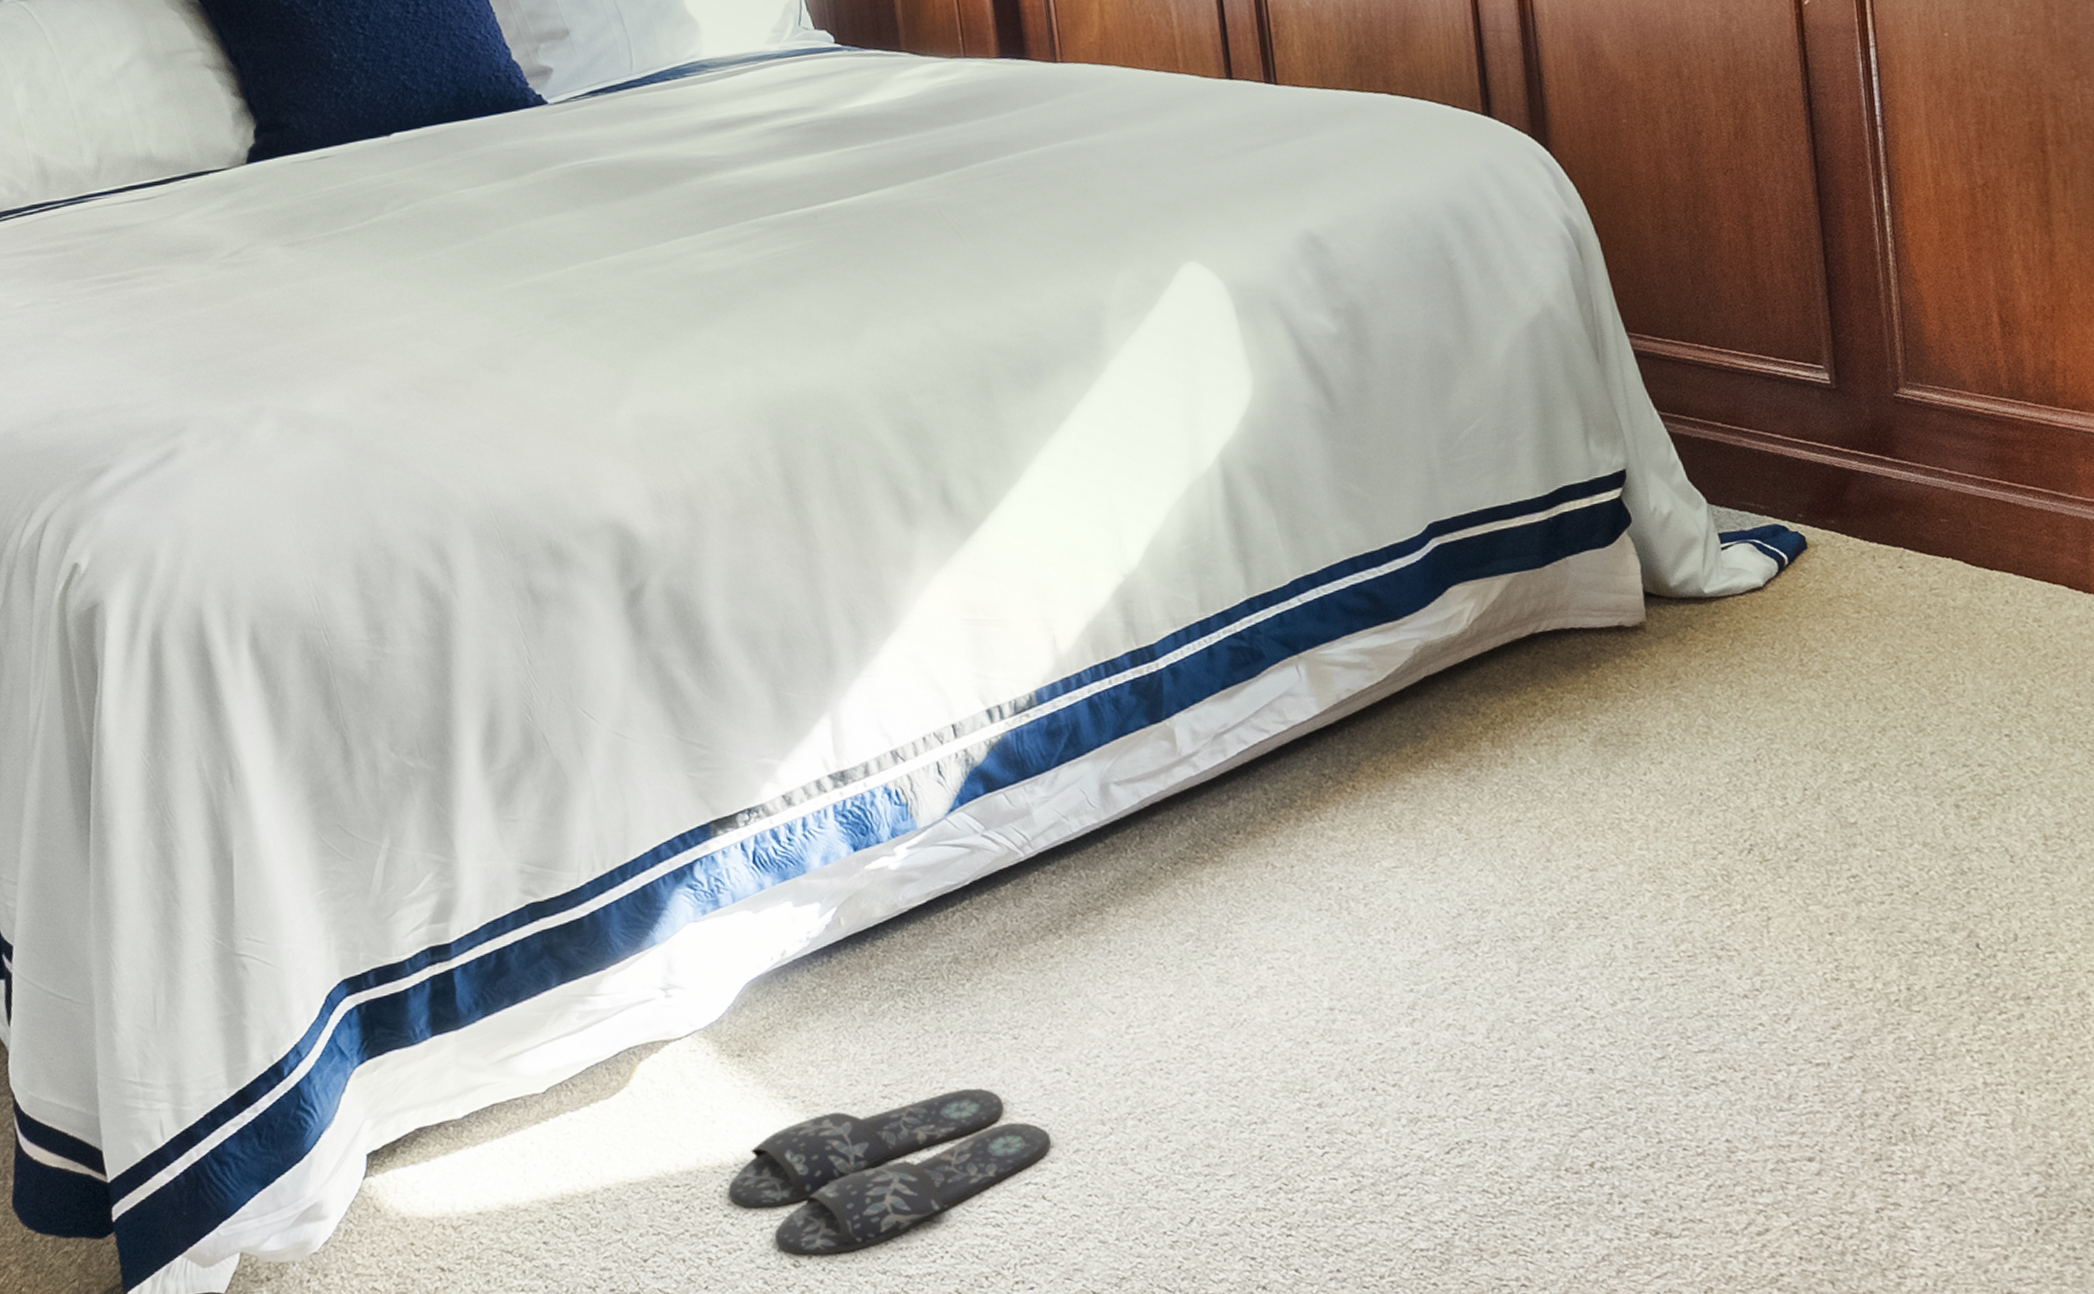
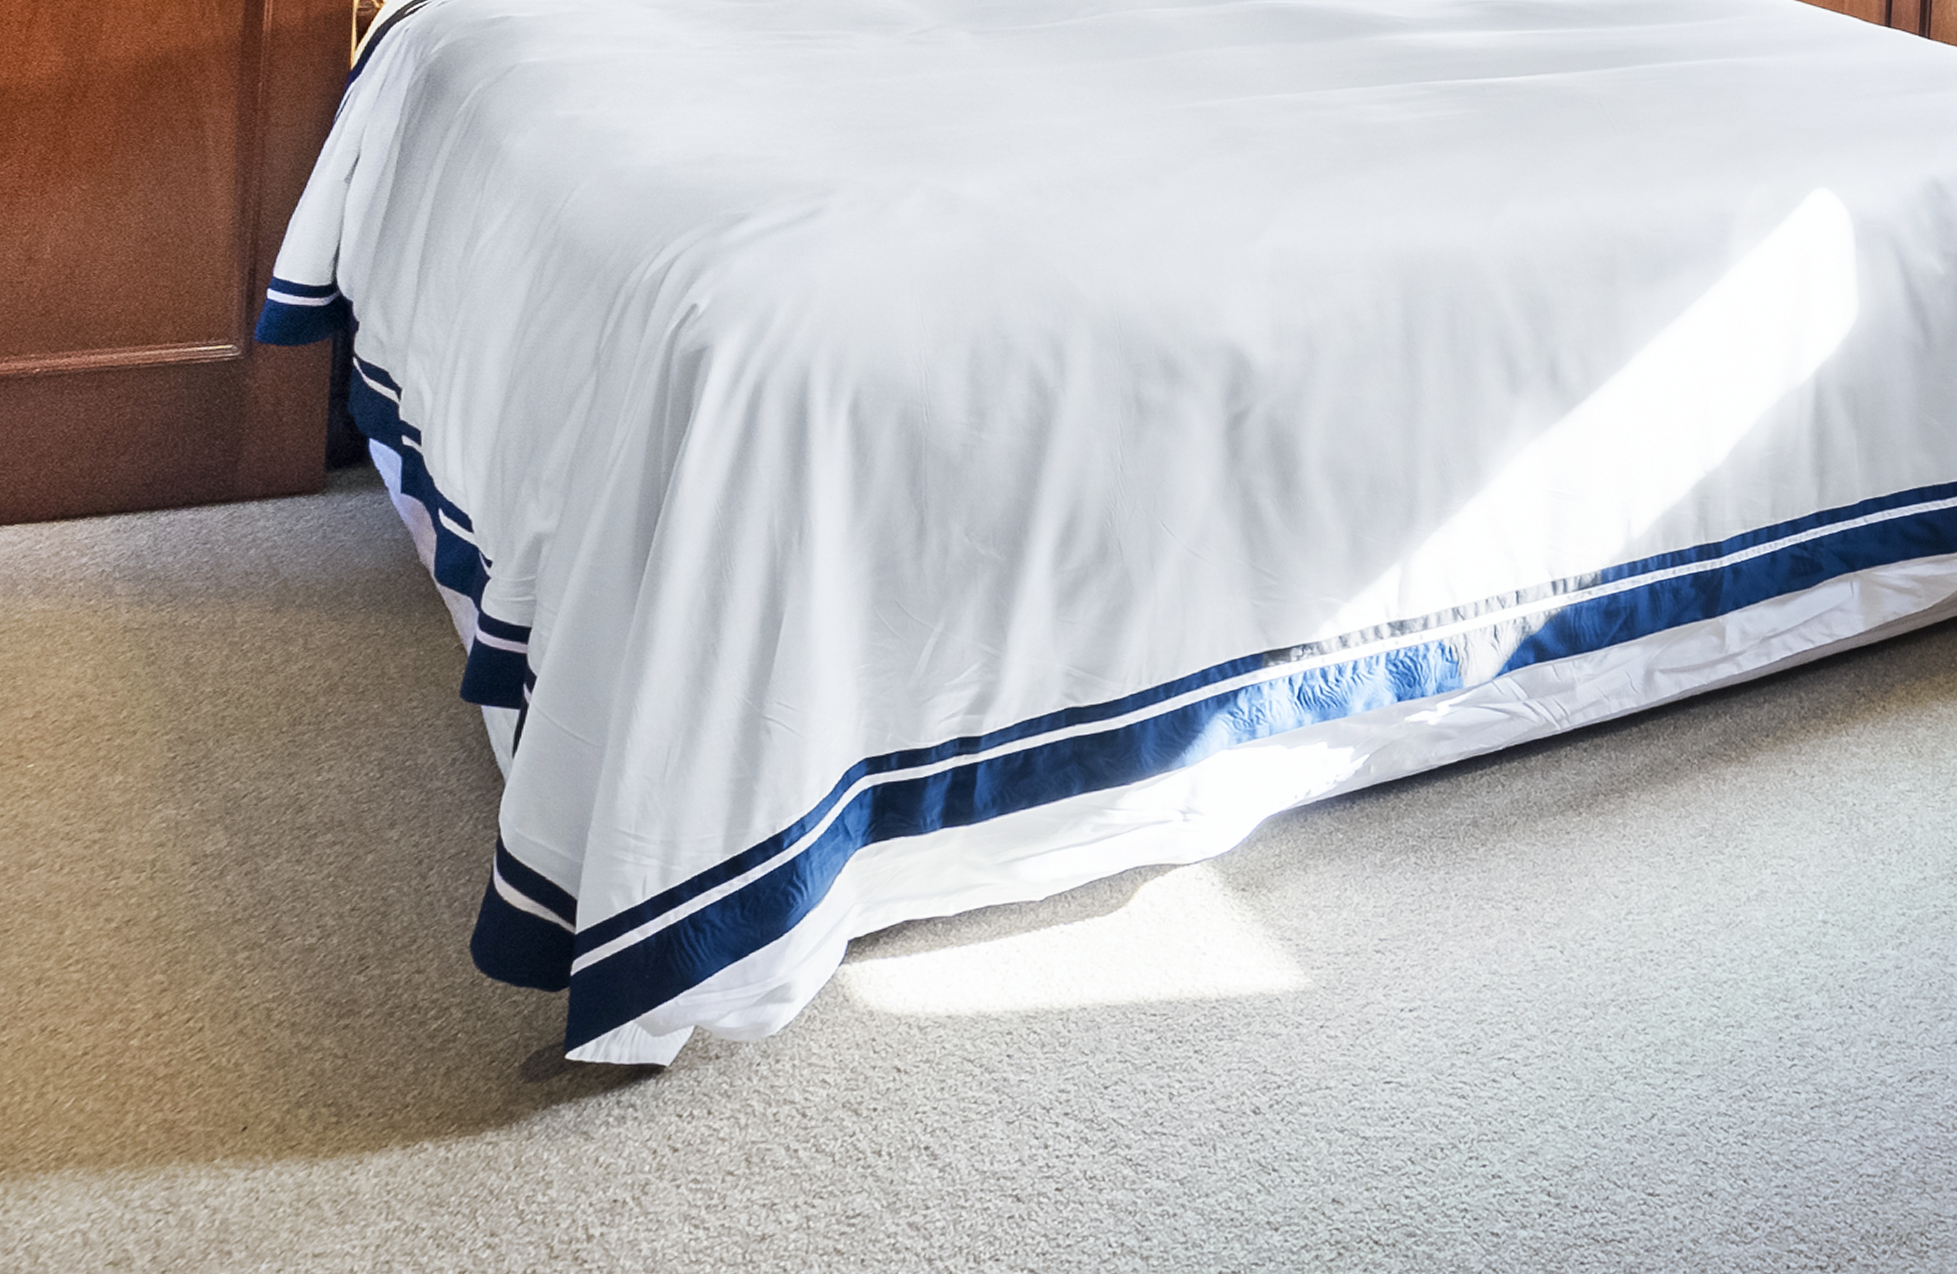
slippers: present [728,1088,1051,1255] -> none [1204,954,1531,1104]

